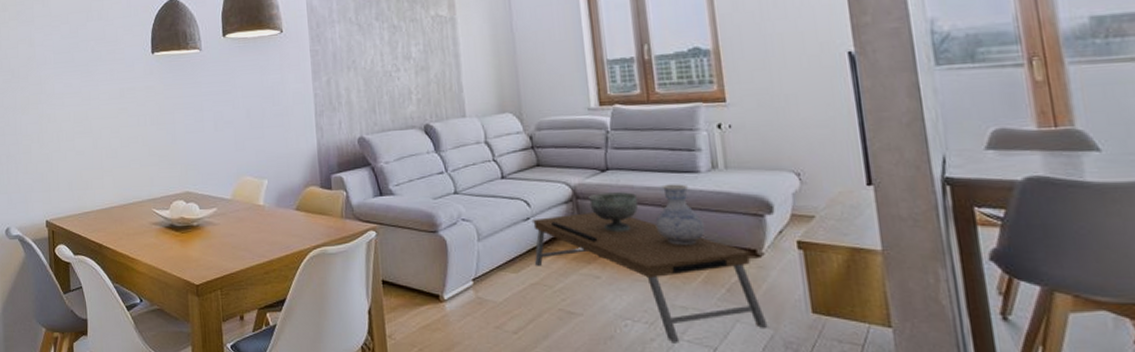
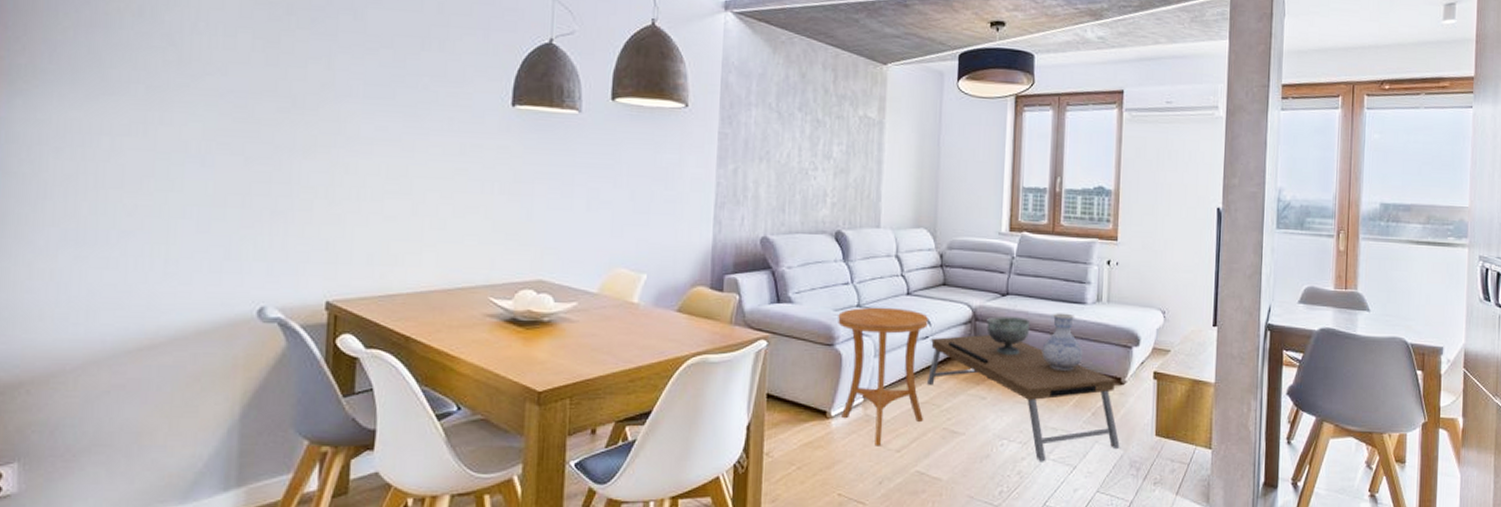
side table: none [437,192,536,328] -> present [838,307,928,446]

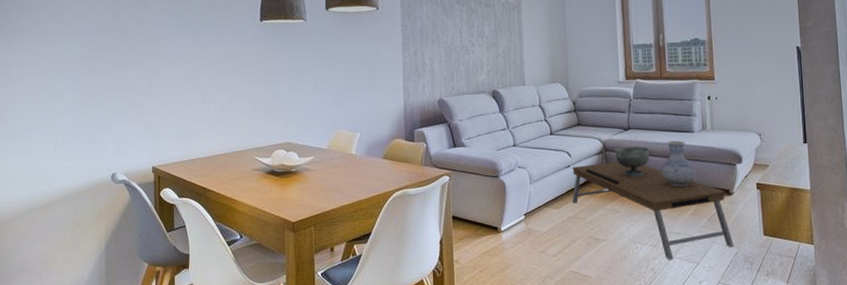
side table: present [838,307,928,446] -> none [500,145,572,253]

